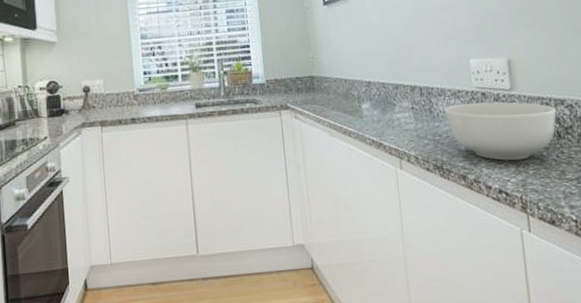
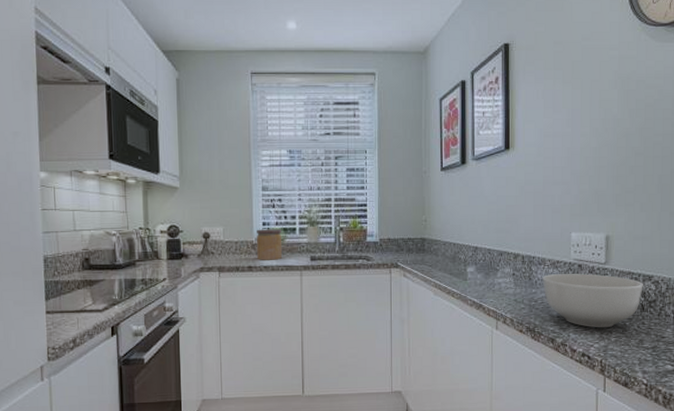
jar: none [138,77,165,111] -> present [257,229,282,260]

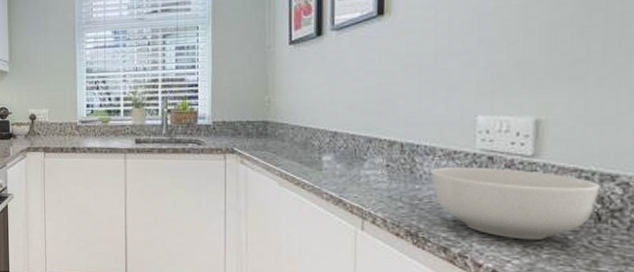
jar: present [257,229,282,260] -> none [81,111,105,142]

